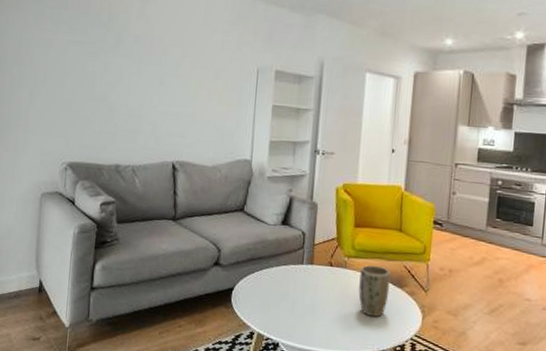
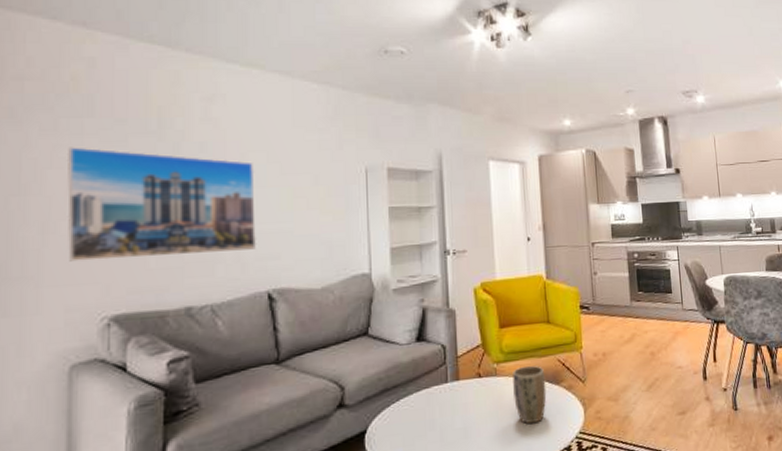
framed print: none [45,31,172,127] -> present [66,147,257,262]

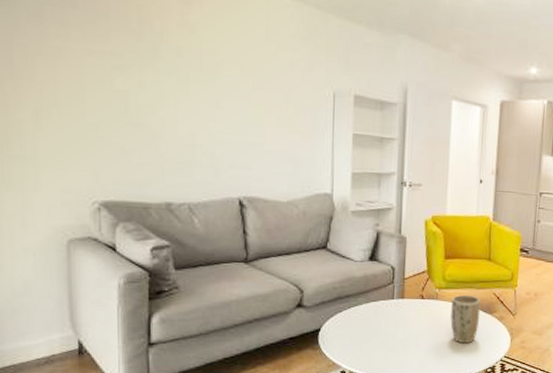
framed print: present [66,147,257,262] -> none [53,36,230,158]

